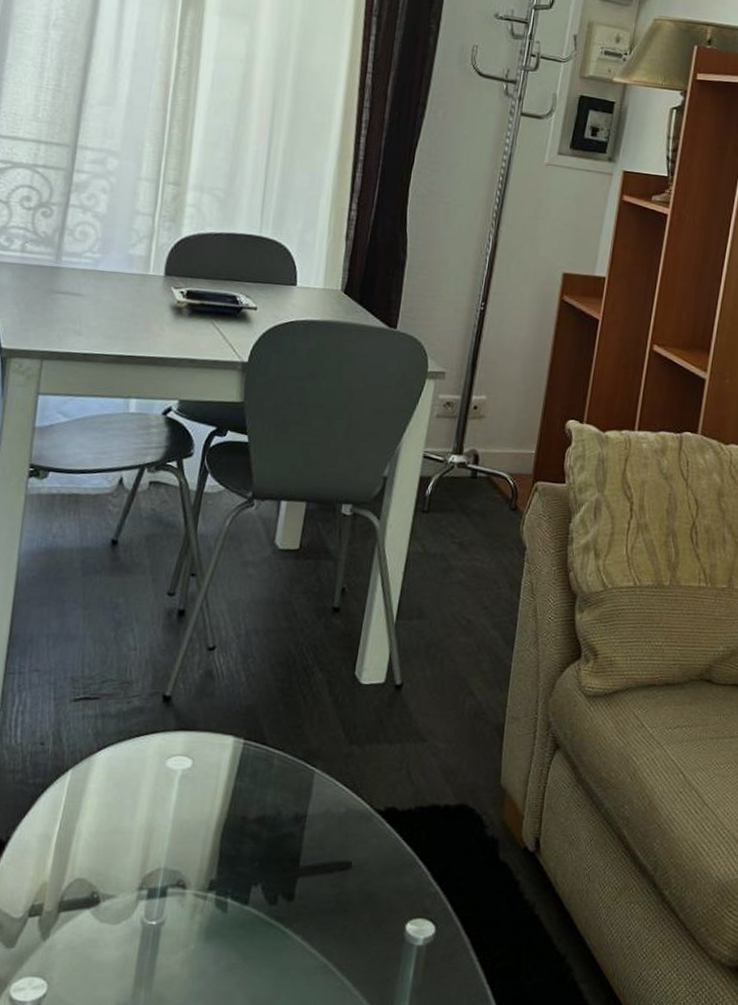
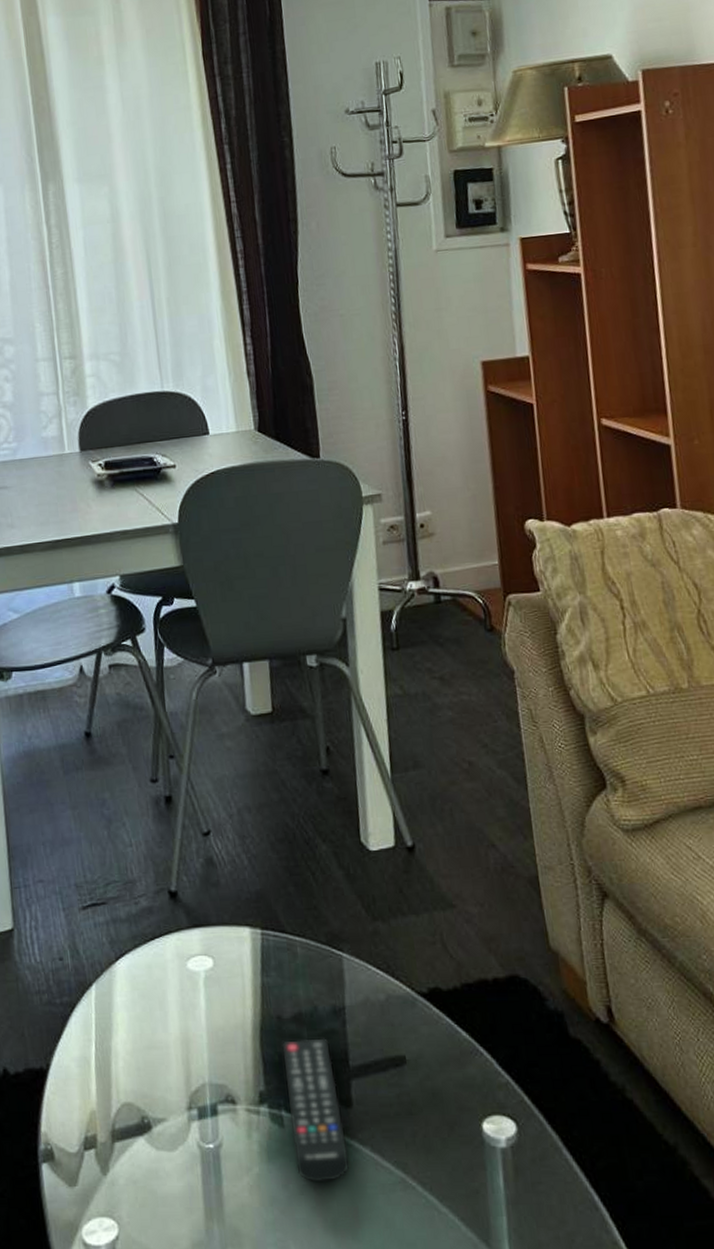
remote control: none [230,839,285,962] -> present [282,1038,350,1183]

